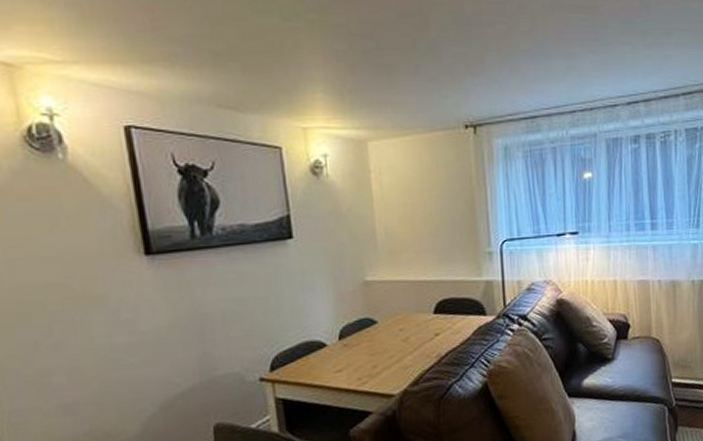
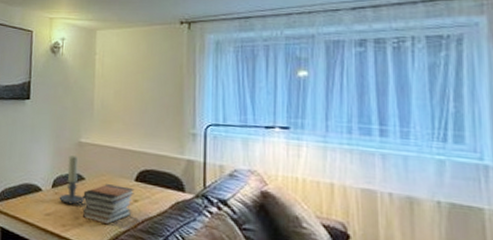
candle holder: none [349,298,383,355] -> present [59,155,87,205]
book stack: none [376,321,435,367] -> present [82,184,135,225]

